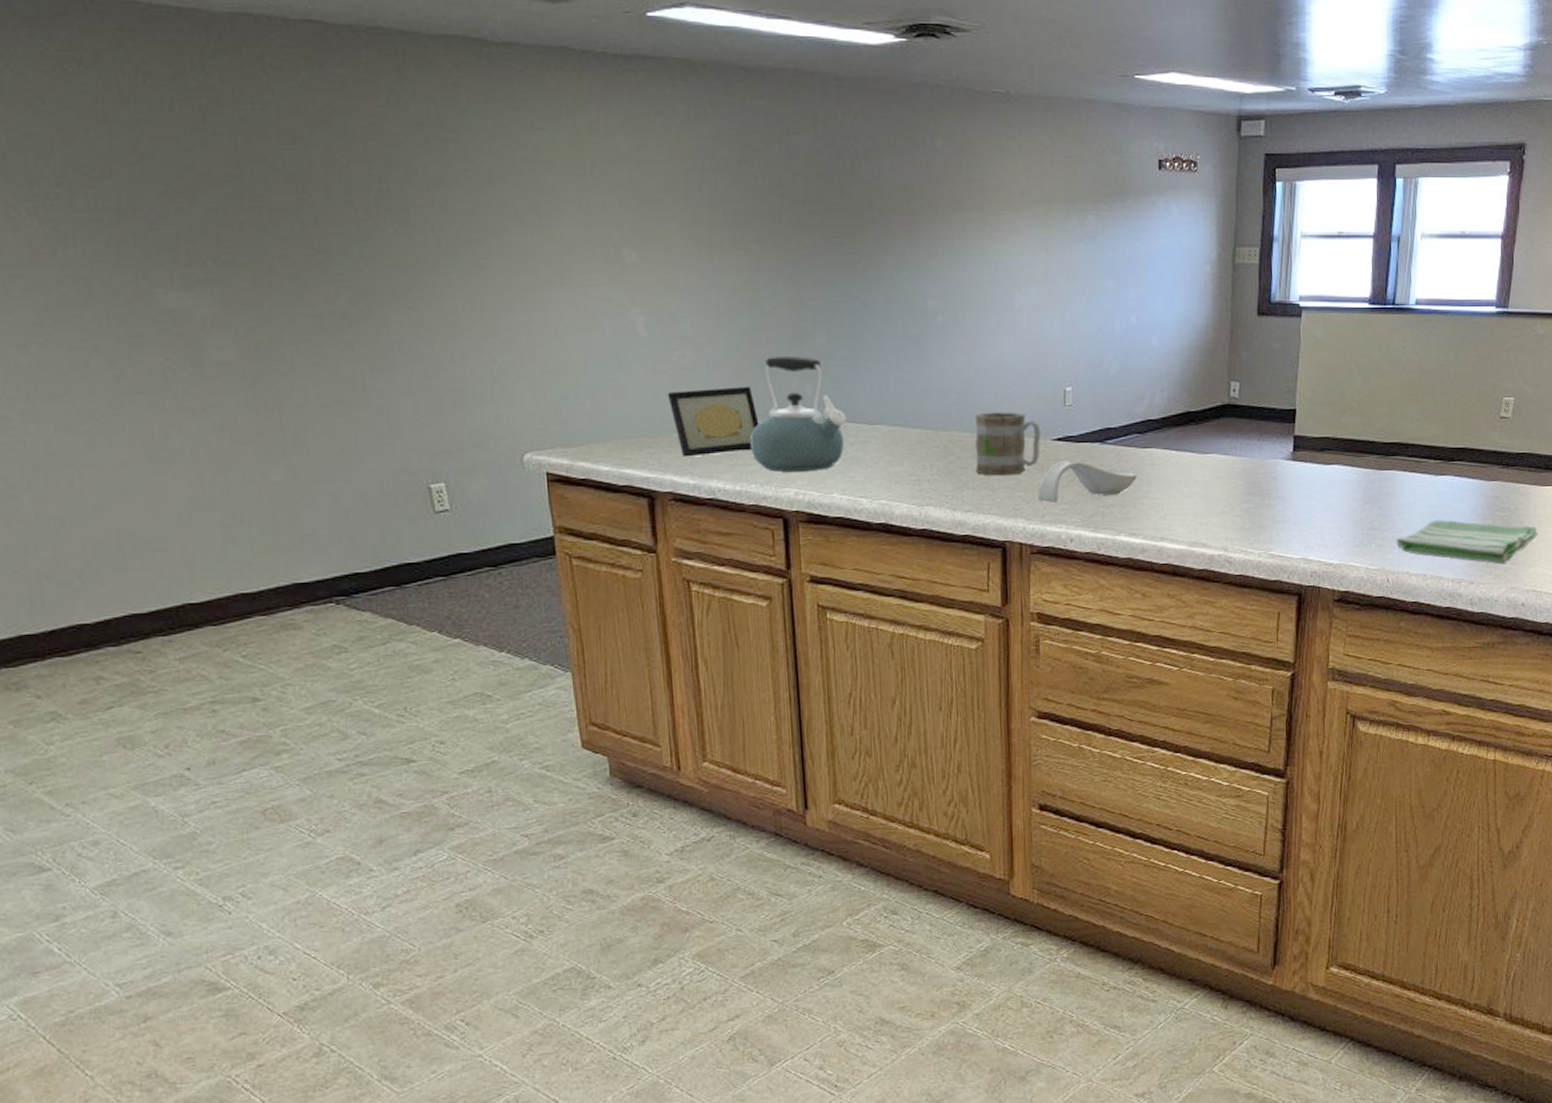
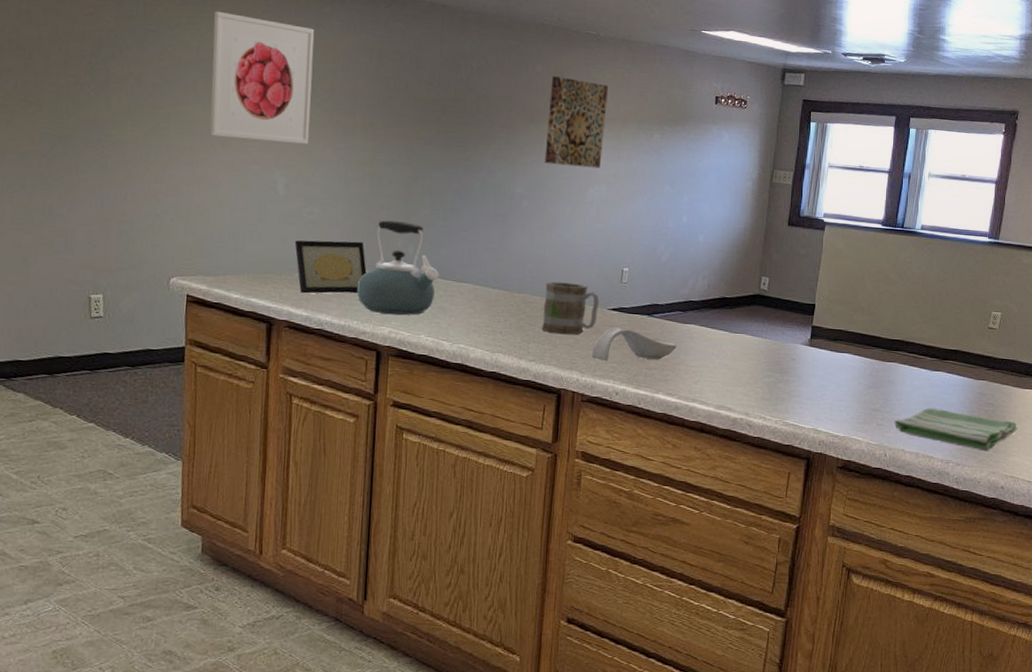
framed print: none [525,106,668,270] -> present [210,10,315,144]
wall art: none [956,152,1027,266] -> present [544,76,609,169]

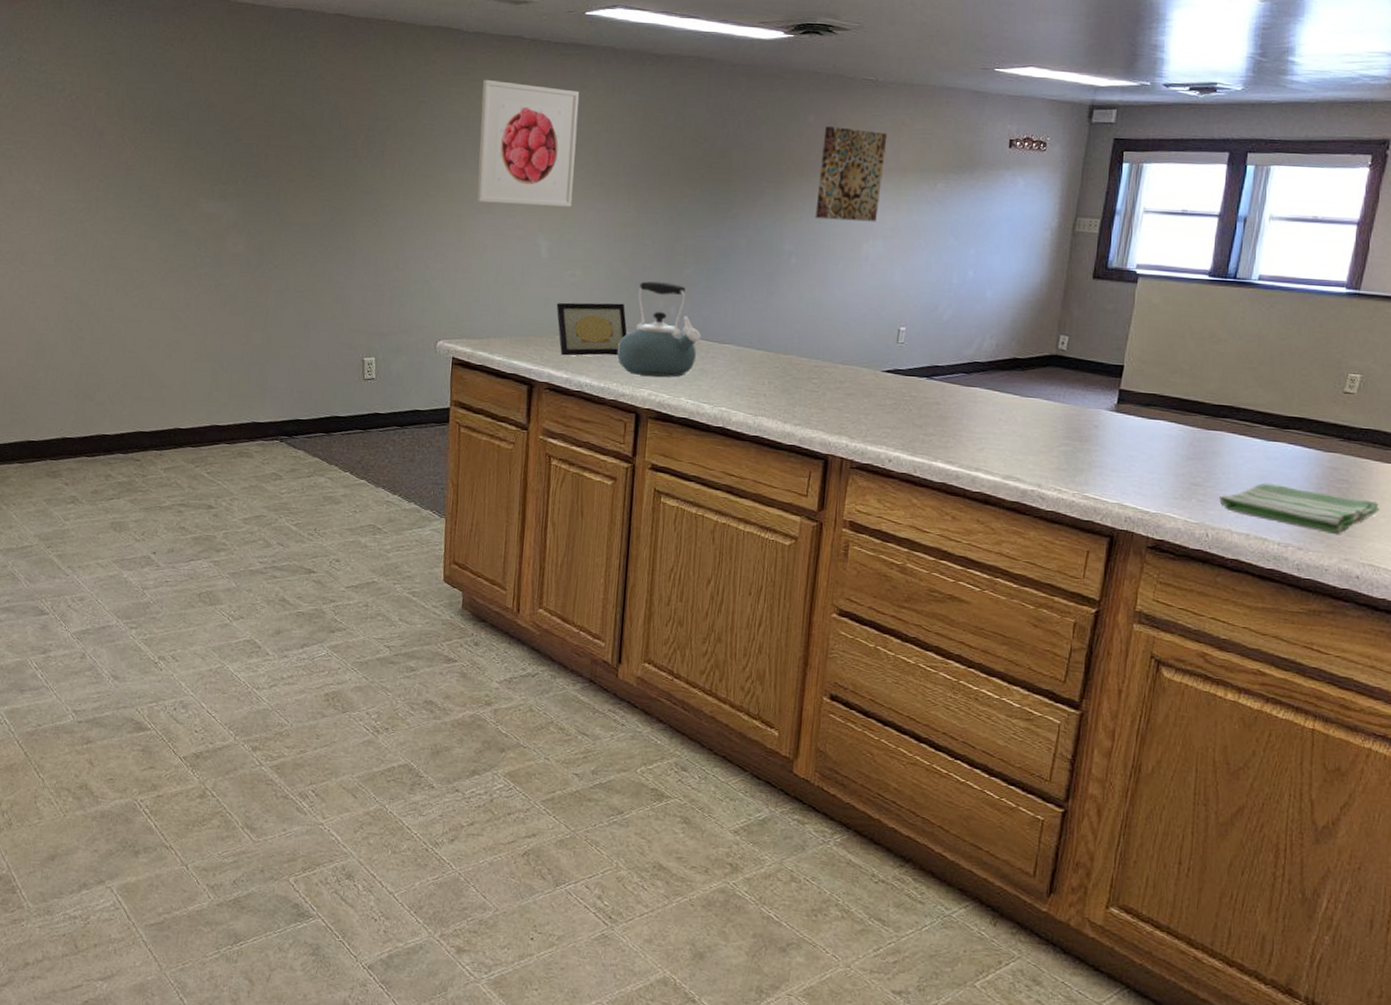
mug: present [542,281,600,335] -> none [809,342,873,398]
spoon rest: present [591,327,677,361] -> none [862,390,959,426]

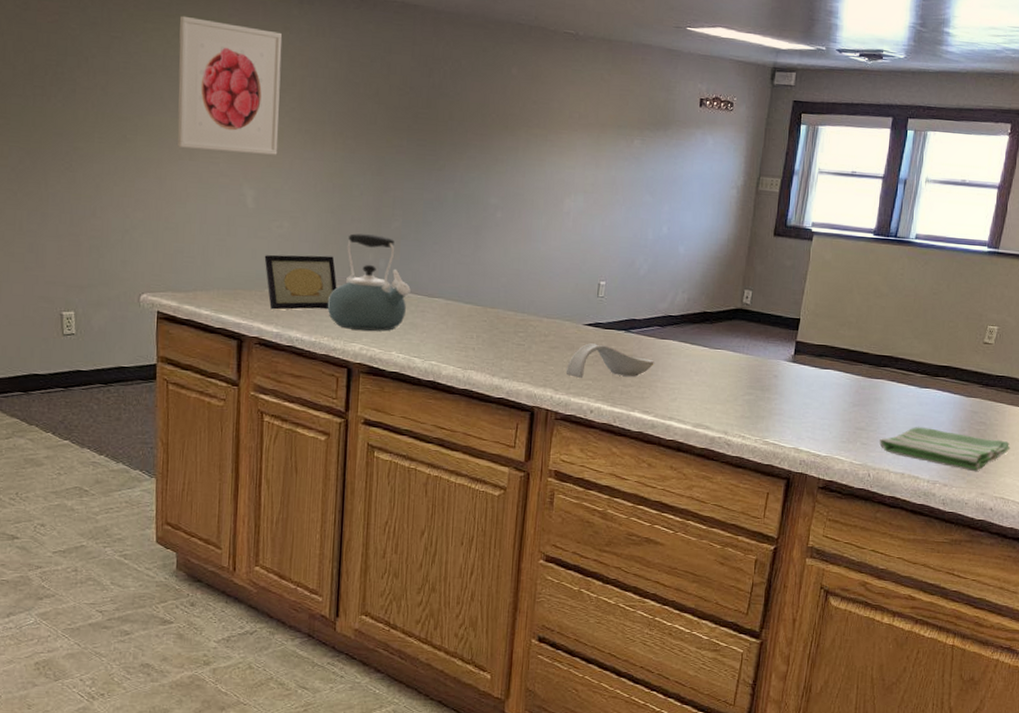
wall art: present [815,126,888,222] -> none [519,79,588,177]
spoon rest: none [862,390,959,426] -> present [565,343,654,378]

